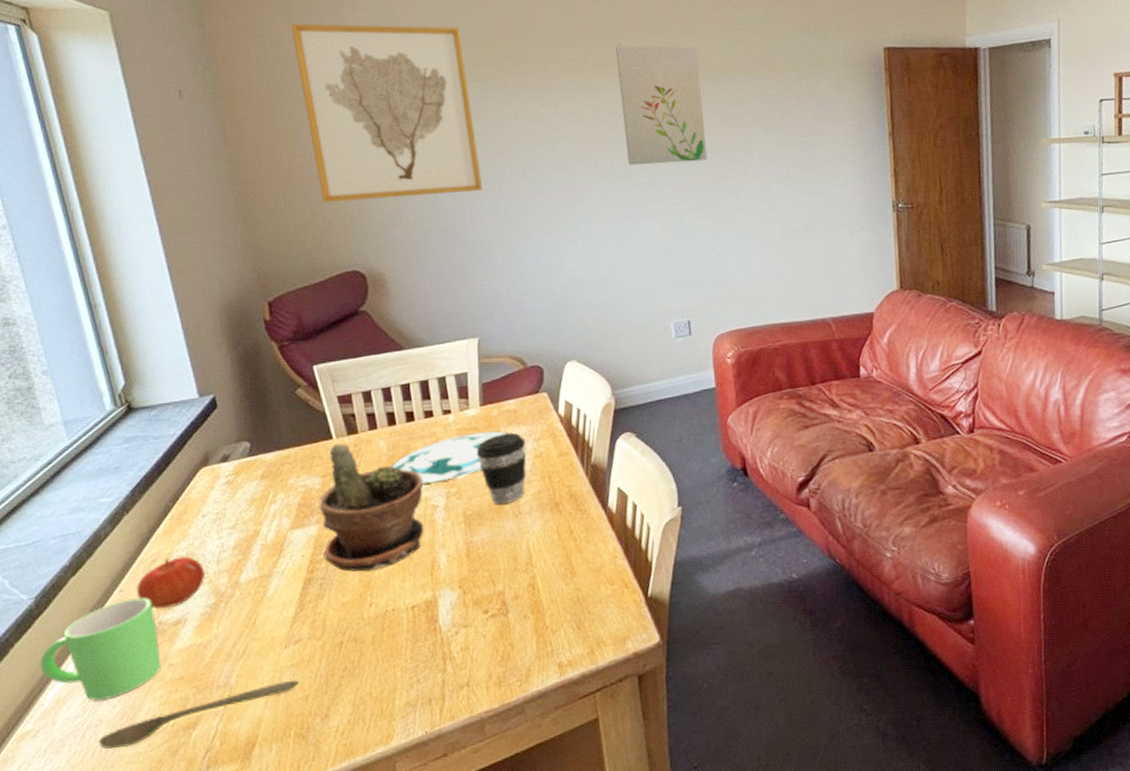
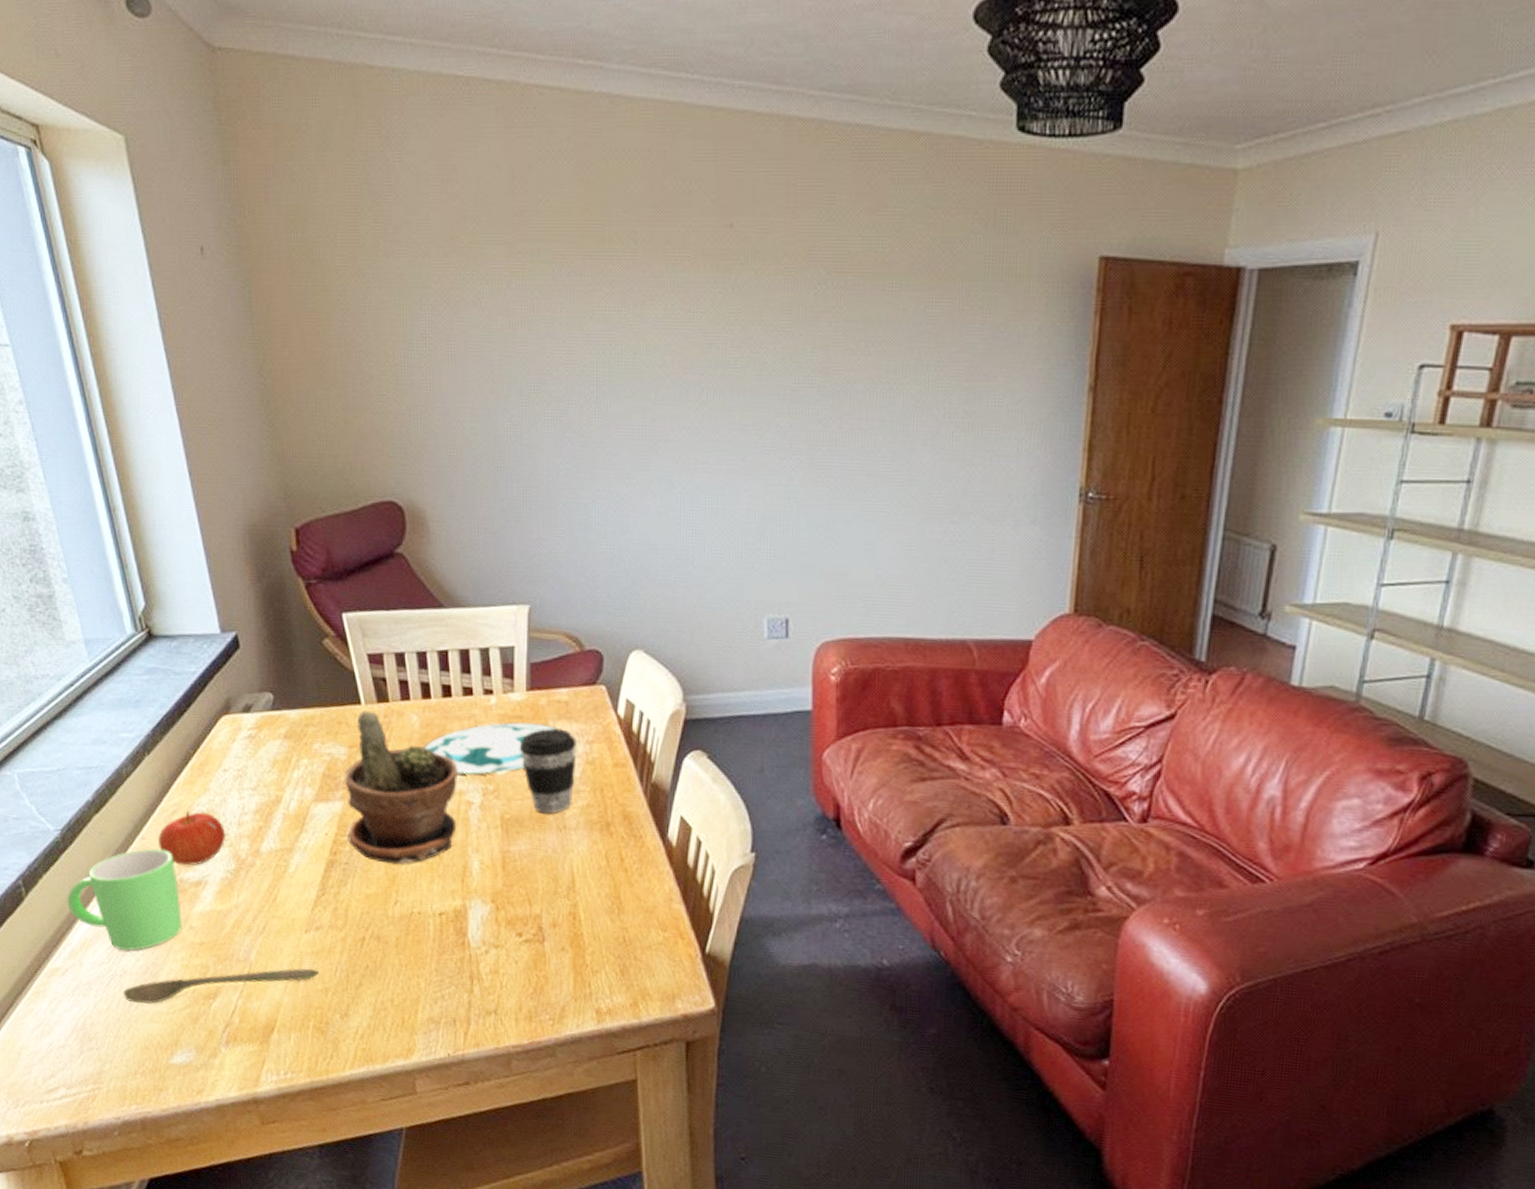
wall art: present [291,23,483,203] -> none [327,166,546,414]
wall art: present [615,45,708,166] -> none [725,226,835,402]

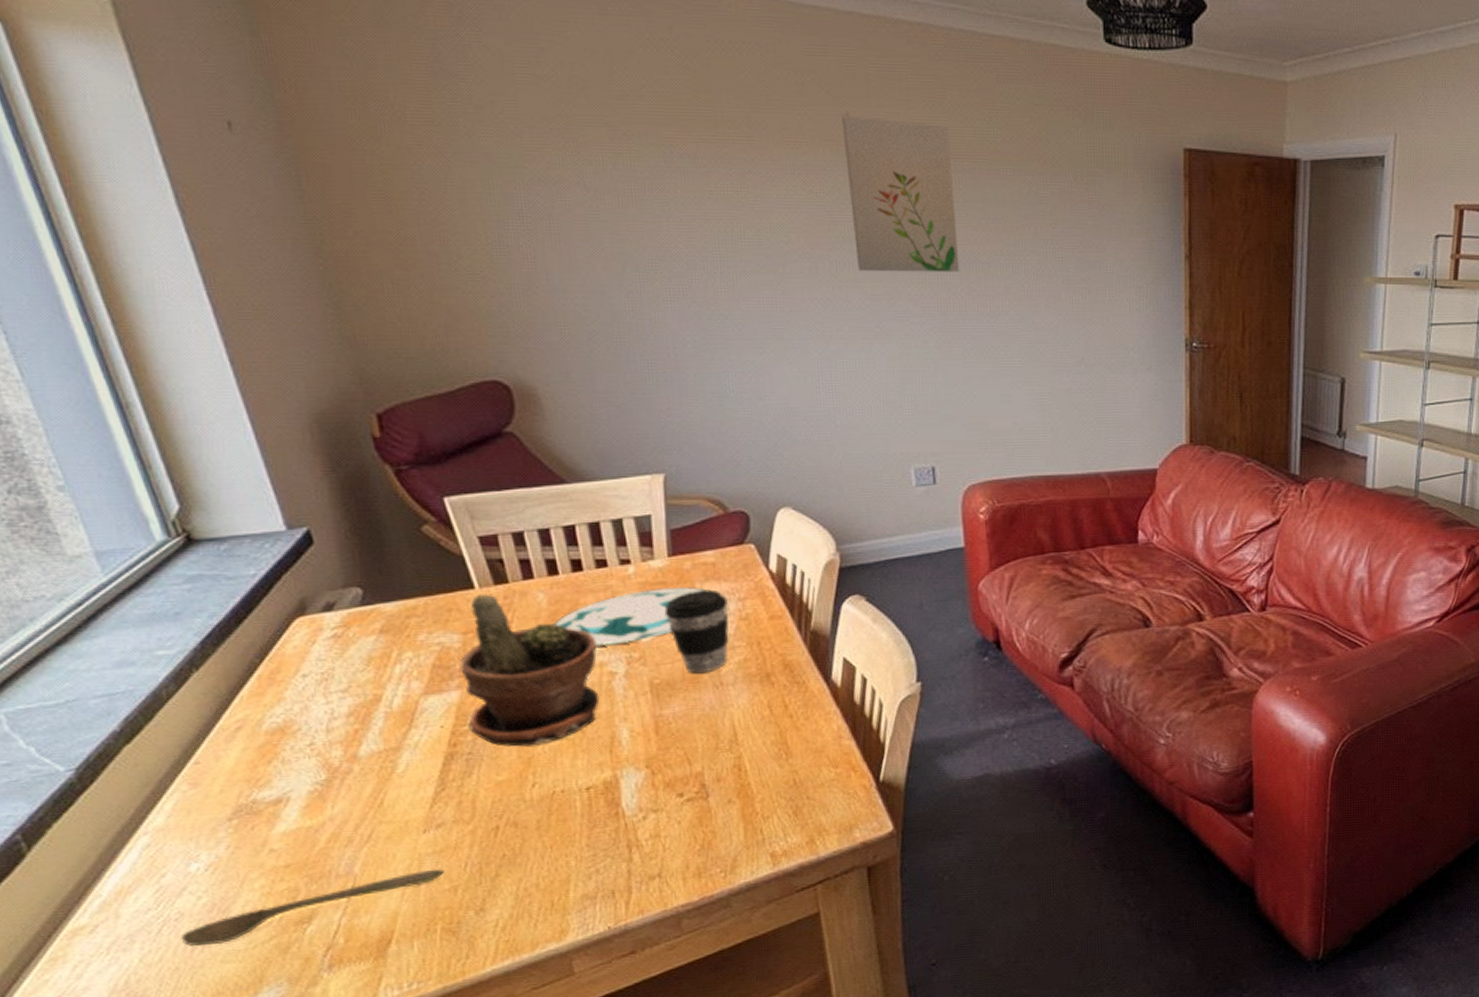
mug: present [67,848,182,951] -> none [90,772,259,891]
apple: present [158,811,226,866] -> none [218,723,311,786]
wall art: none [725,226,835,402] -> present [841,115,960,273]

